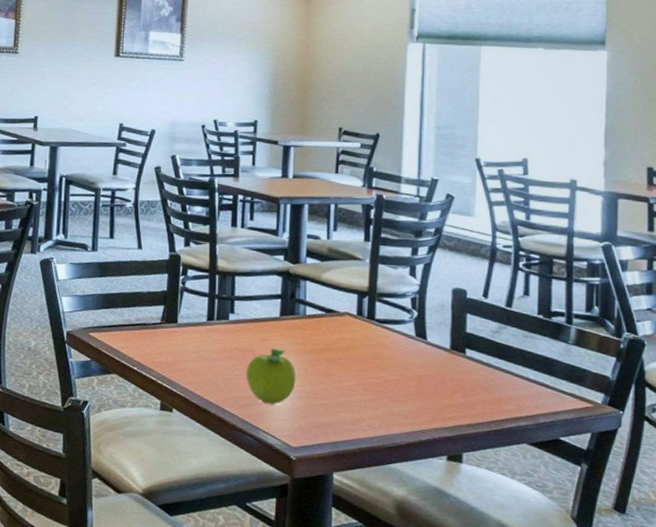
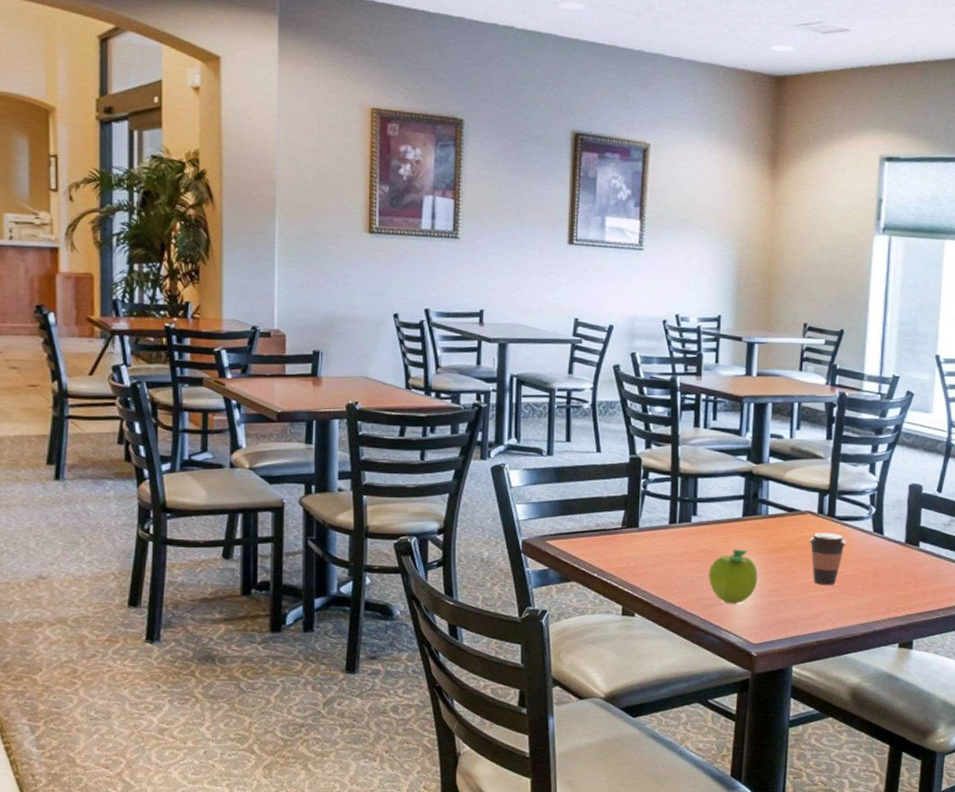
coffee cup: none [348,335,388,390] -> present [808,533,847,585]

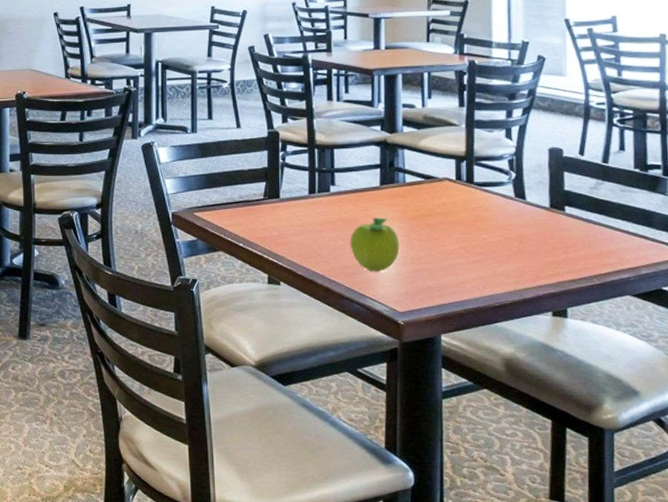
coffee cup: present [808,533,847,585] -> none [448,199,488,252]

